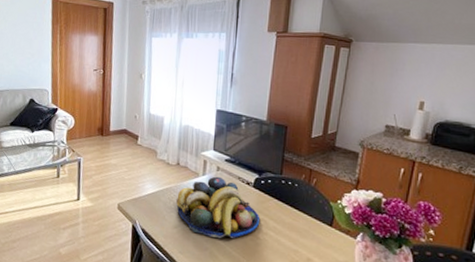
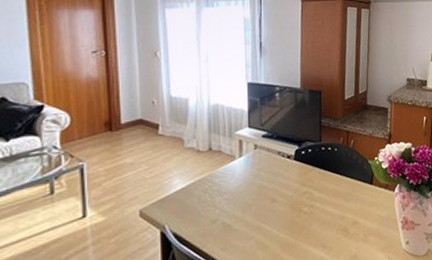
fruit bowl: present [176,176,260,239] -> none [212,155,305,224]

